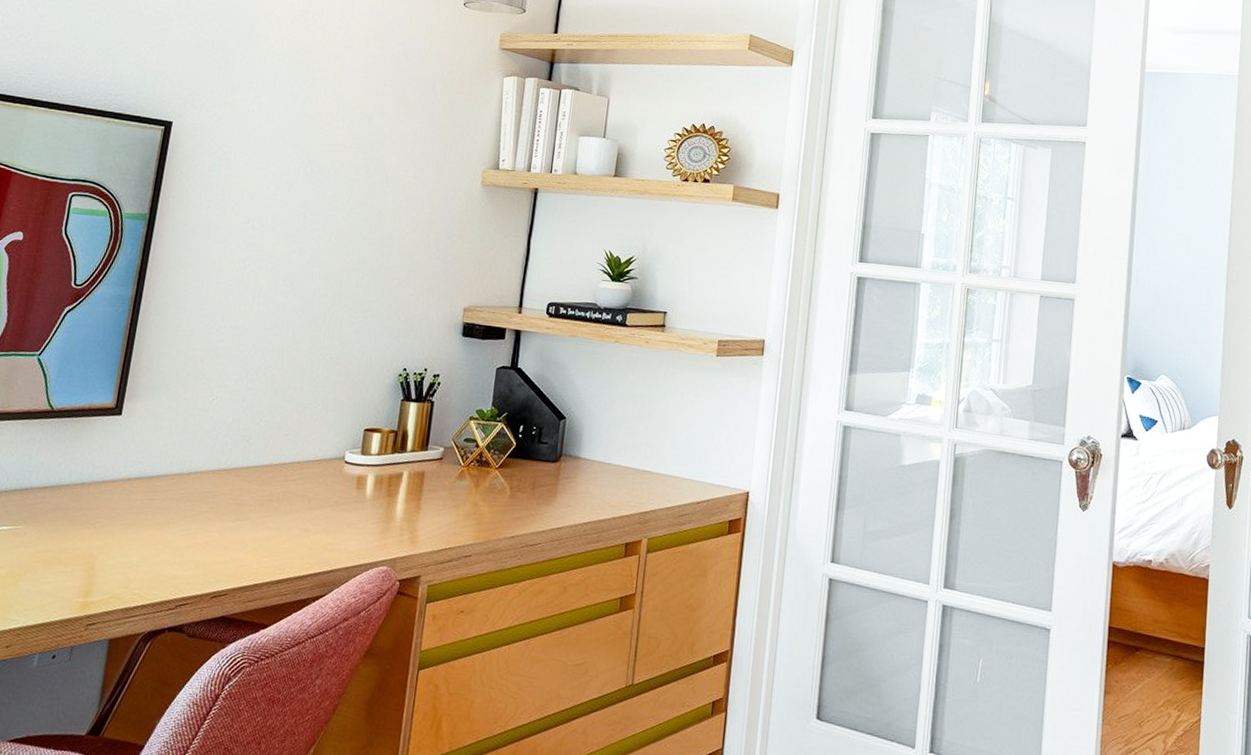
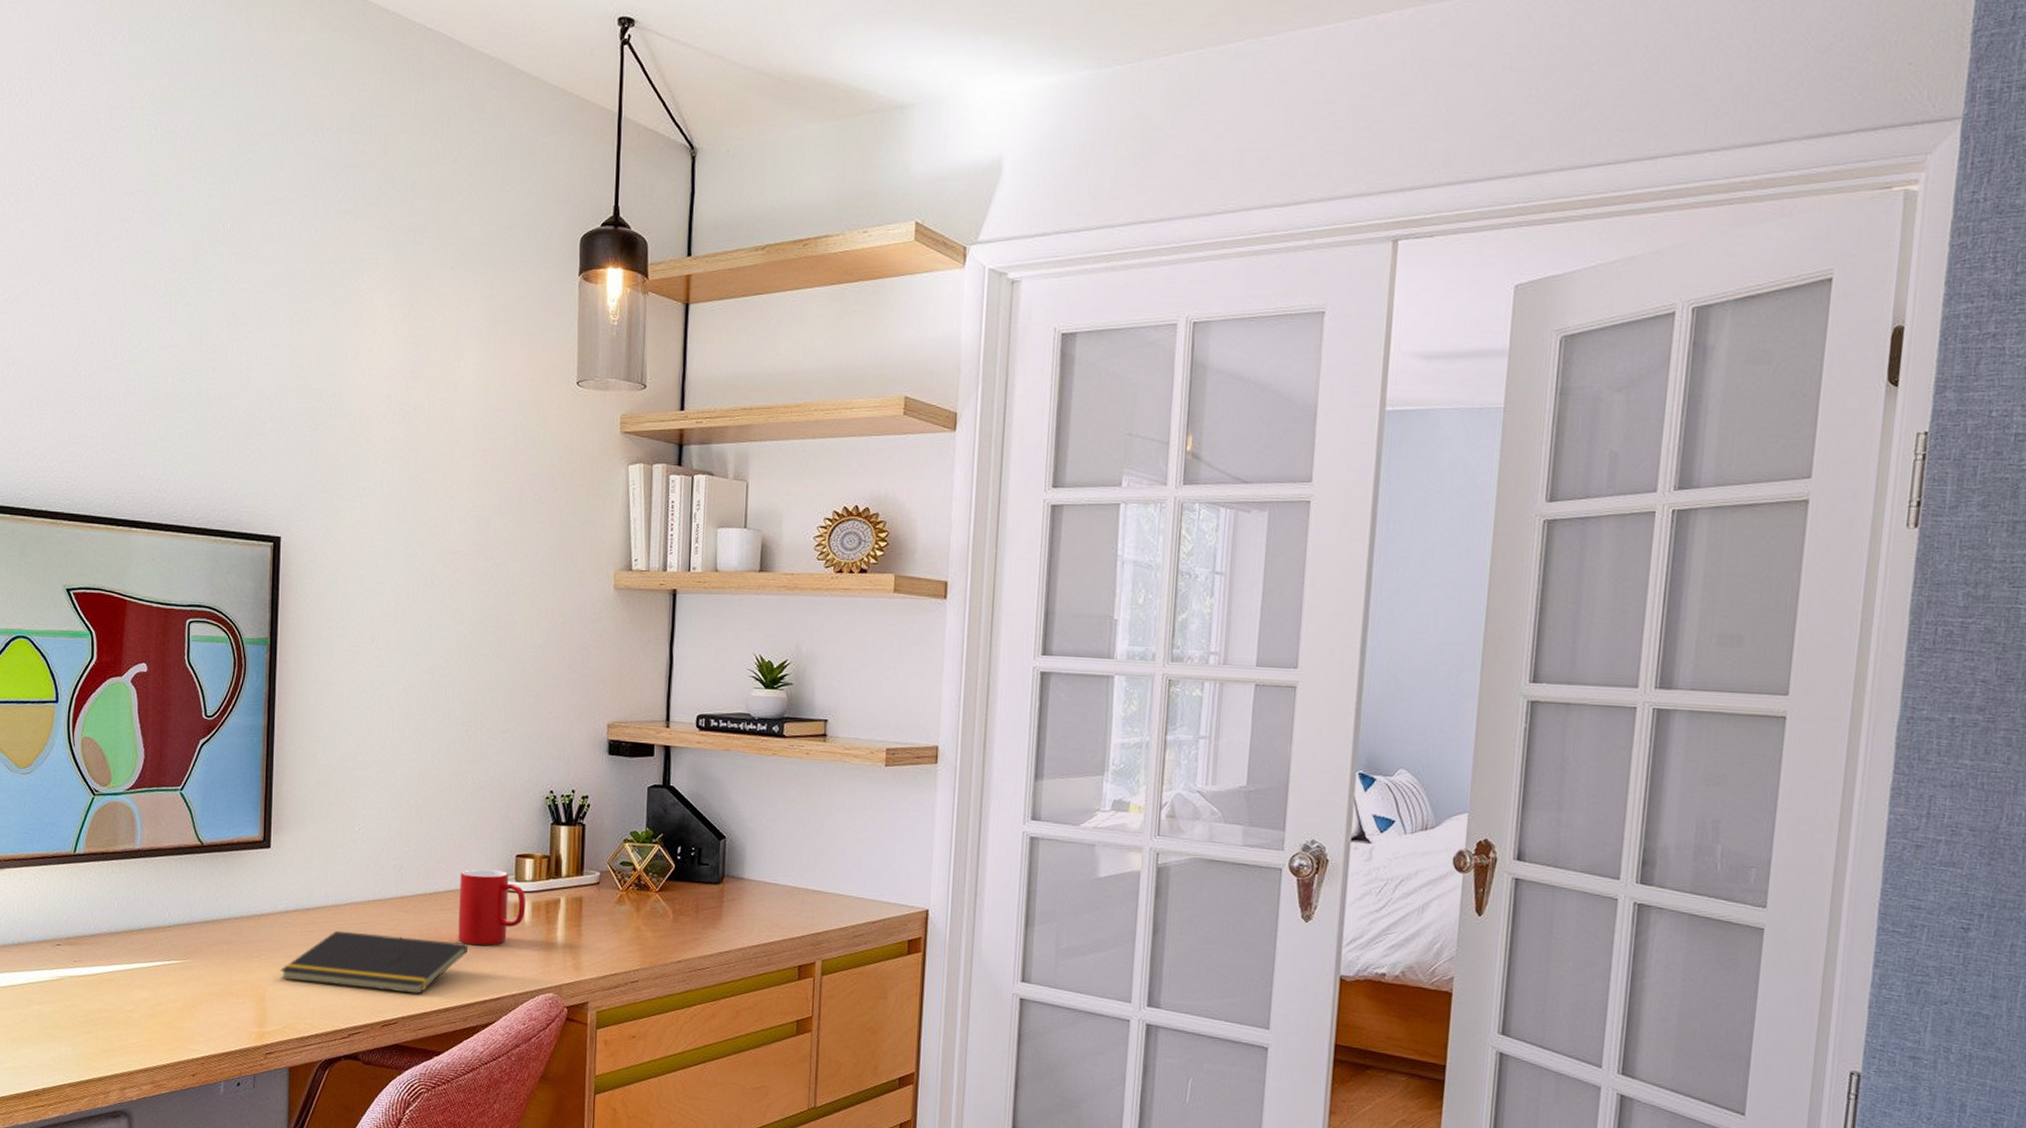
notepad: none [114,499,309,565] -> present [280,930,469,994]
cup: none [298,441,370,517] -> present [458,869,526,946]

